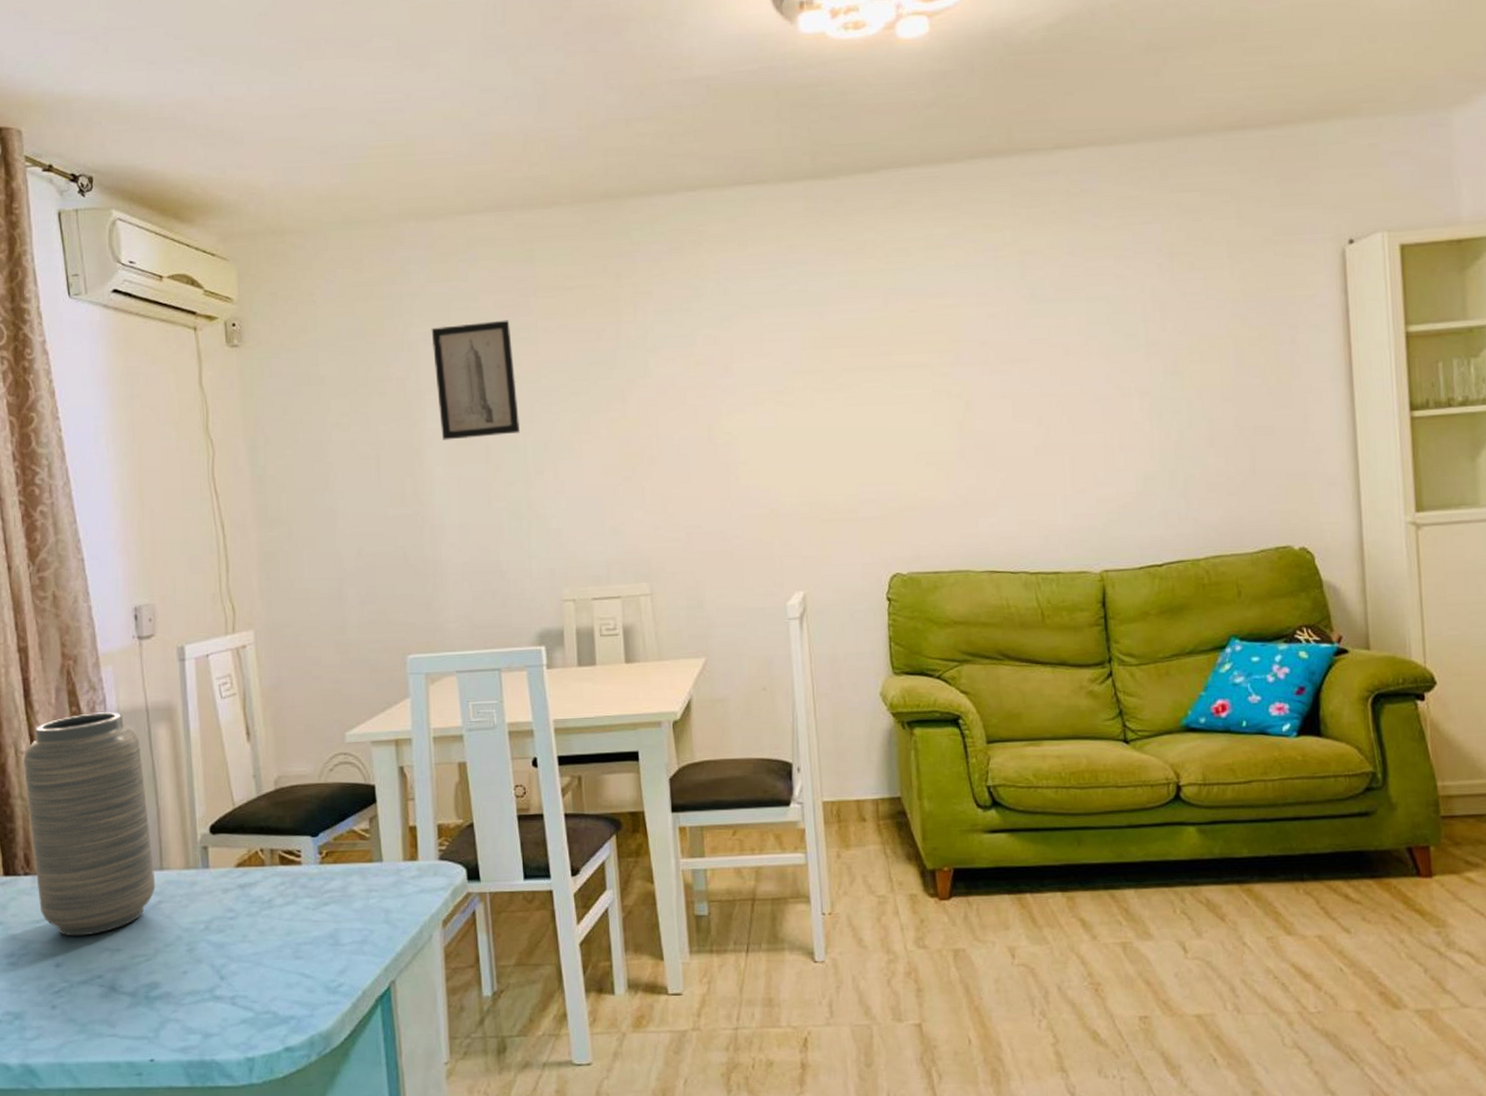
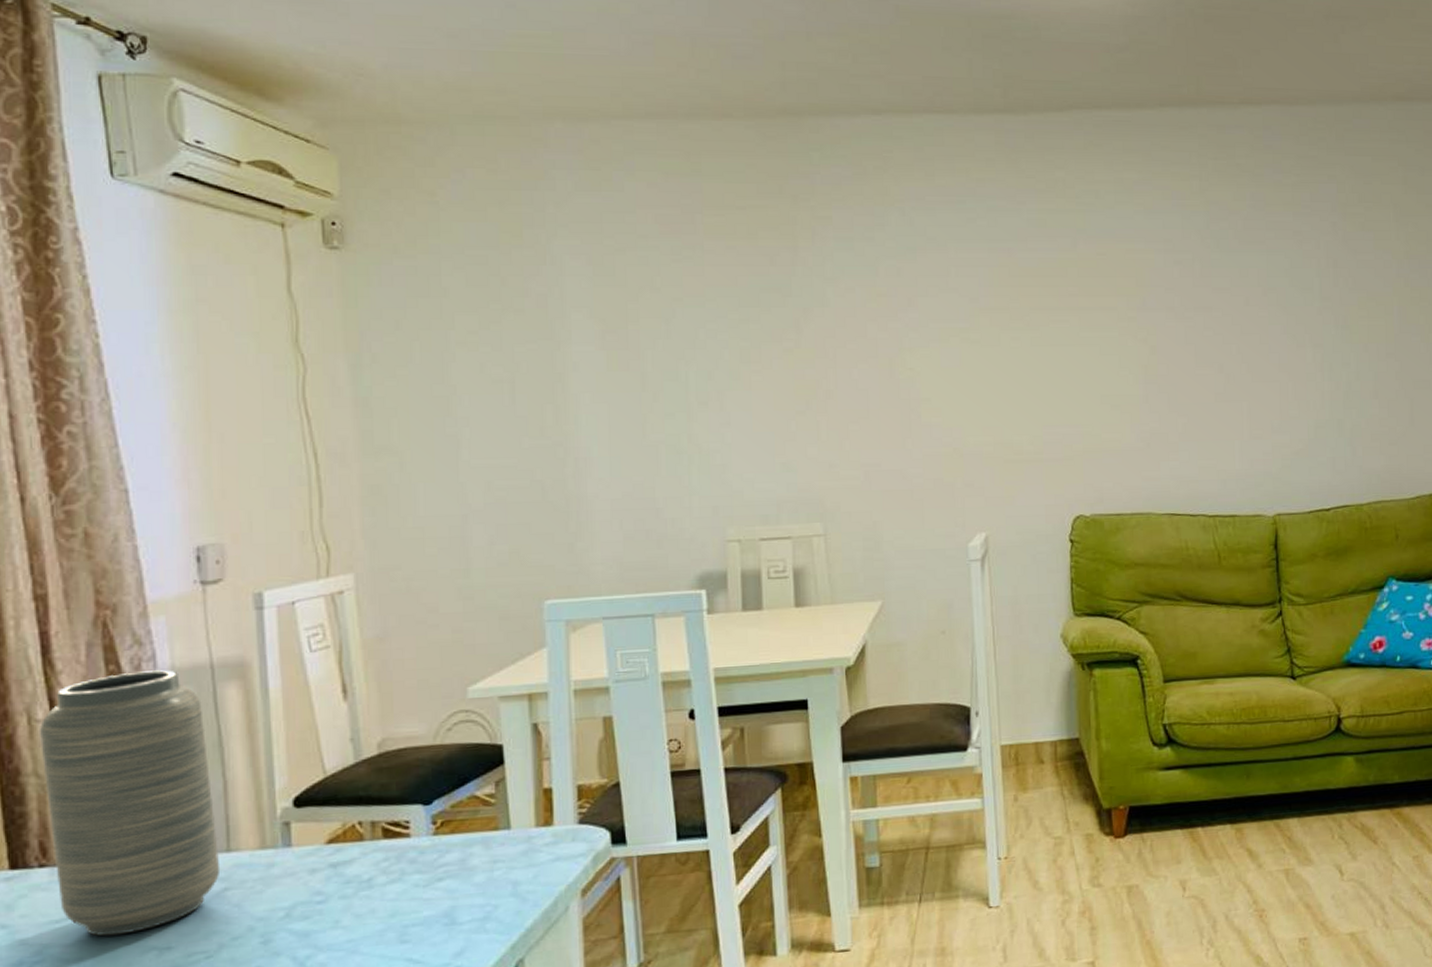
wall art: present [431,320,520,440] -> none [579,237,682,365]

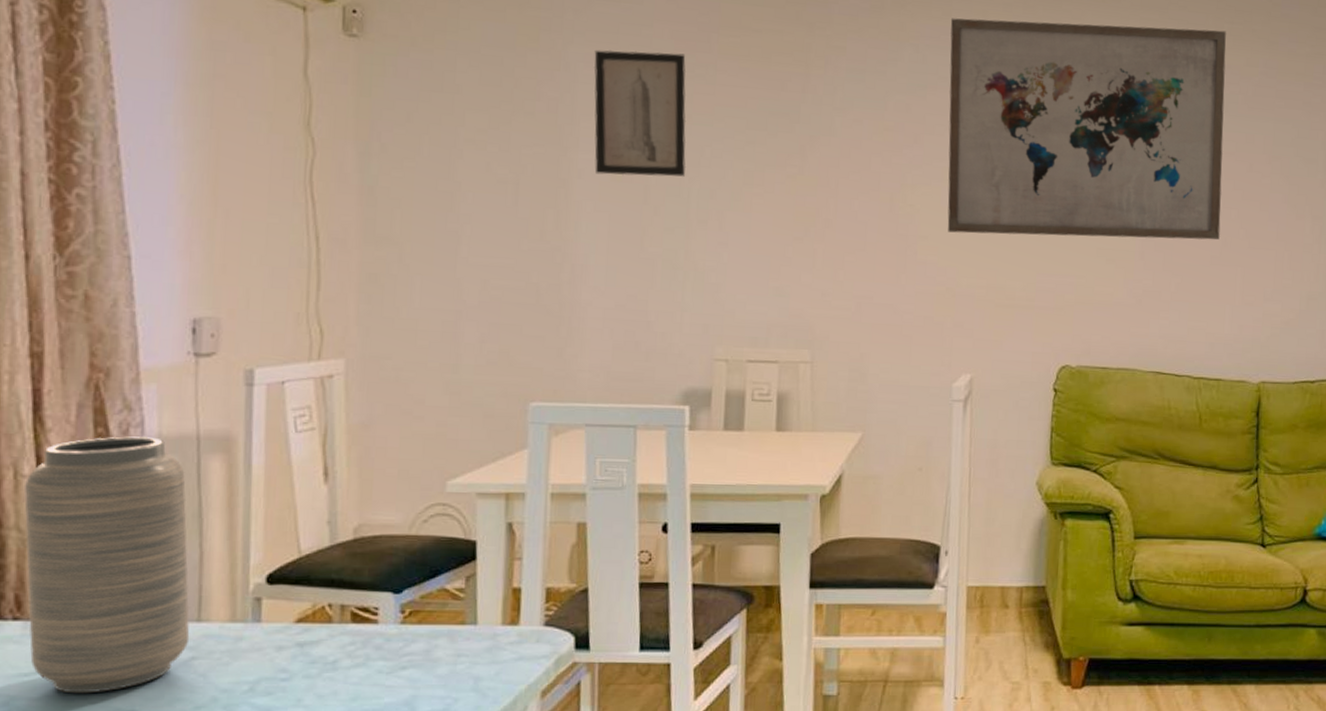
wall art: none [579,237,682,365] -> present [593,49,687,177]
wall art: none [934,167,1222,392] -> present [947,18,1226,240]

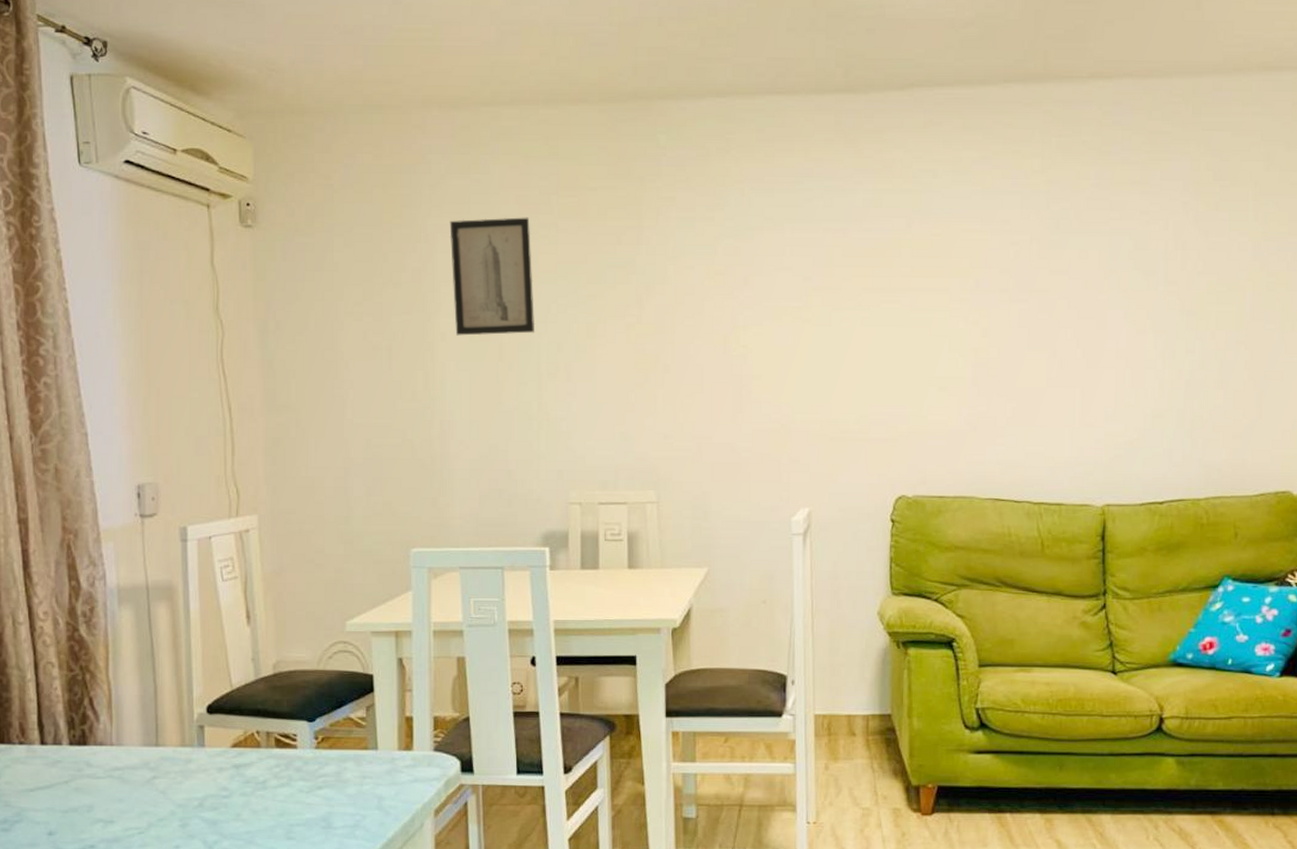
vase: present [24,436,190,694] -> none [21,588,151,807]
wall art: present [947,18,1226,240] -> none [773,145,1056,370]

